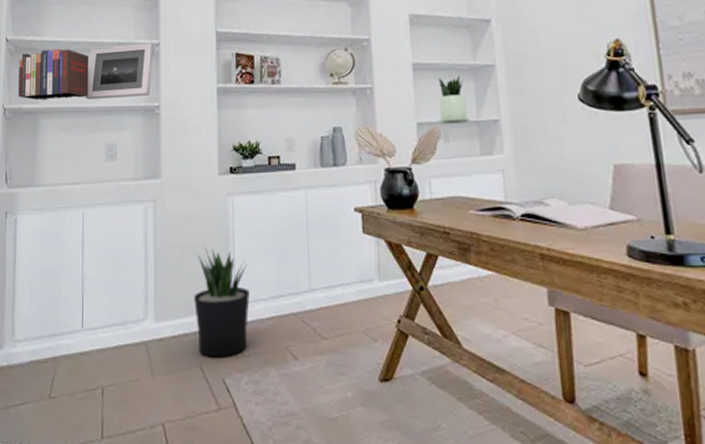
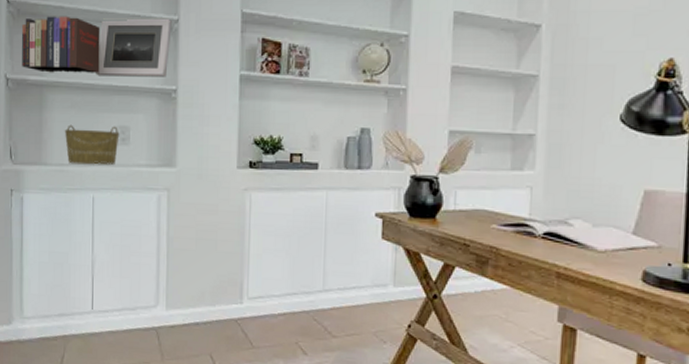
basket: none [56,144,107,183] -> present [64,124,120,166]
planter: present [194,244,250,358] -> none [206,238,263,348]
planter: present [437,76,471,124] -> none [471,84,505,135]

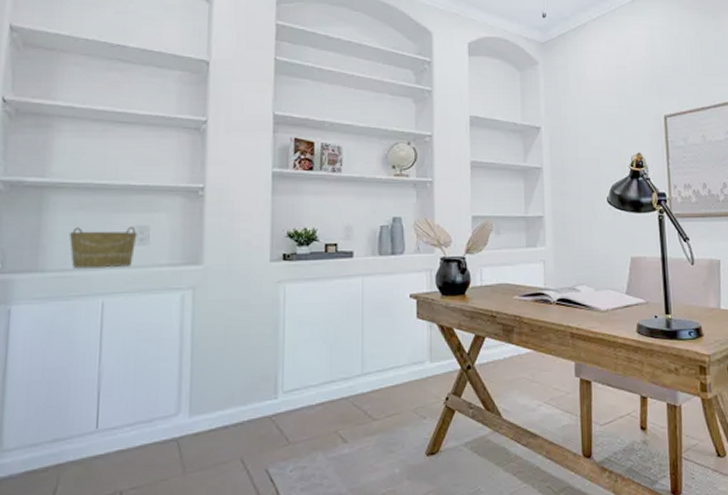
books: present [22,16,100,73] -> none [18,116,118,174]
picture frame: present [96,18,172,77] -> none [110,119,200,176]

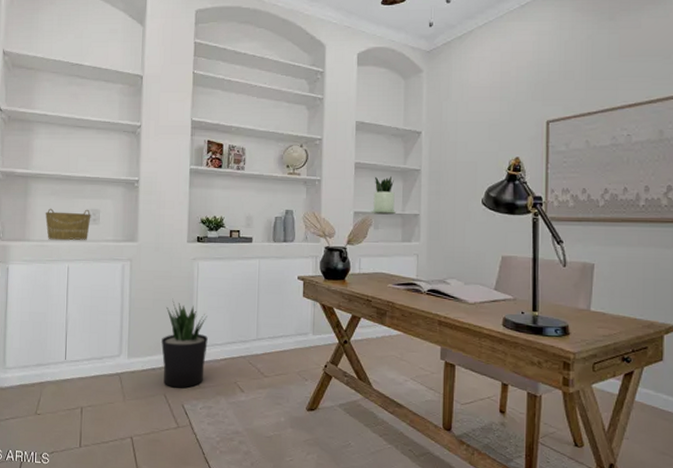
planter: none [236,333,299,449] -> present [161,298,208,388]
planter: none [490,176,519,218] -> present [370,176,397,215]

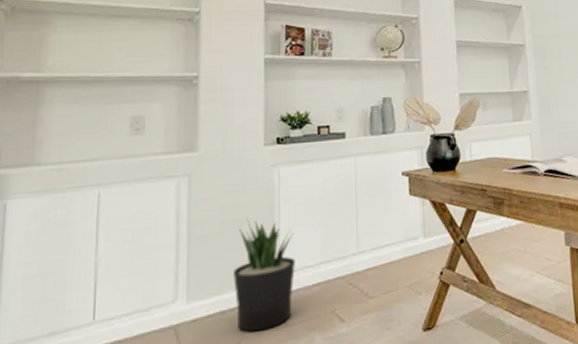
basket: present [45,208,91,241] -> none [64,116,133,161]
planter: present [370,176,397,215] -> none [477,53,505,95]

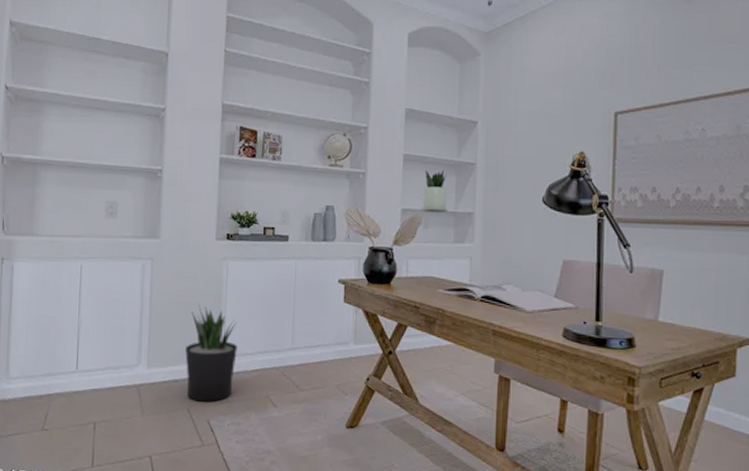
planter: none [477,53,505,95] -> present [420,170,449,213]

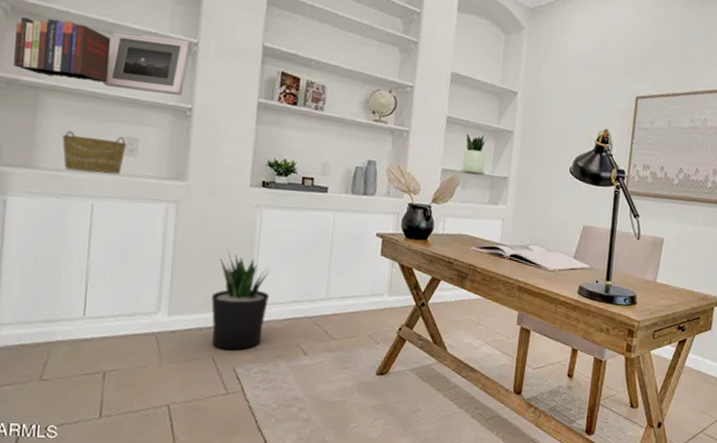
books: none [17,101,93,154] -> present [14,17,111,83]
basket: none [55,199,108,237] -> present [61,130,127,175]
picture frame: none [87,105,159,158] -> present [103,30,191,95]

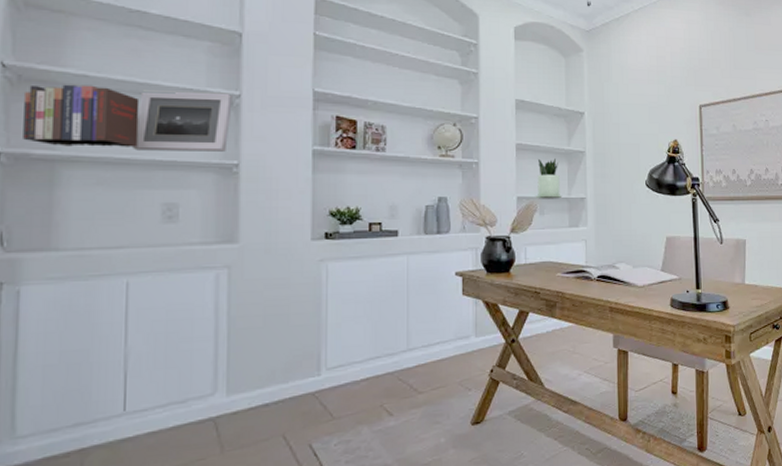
basket: present [61,130,127,175] -> none [86,203,165,247]
planter: present [211,249,270,351] -> none [277,311,343,425]

